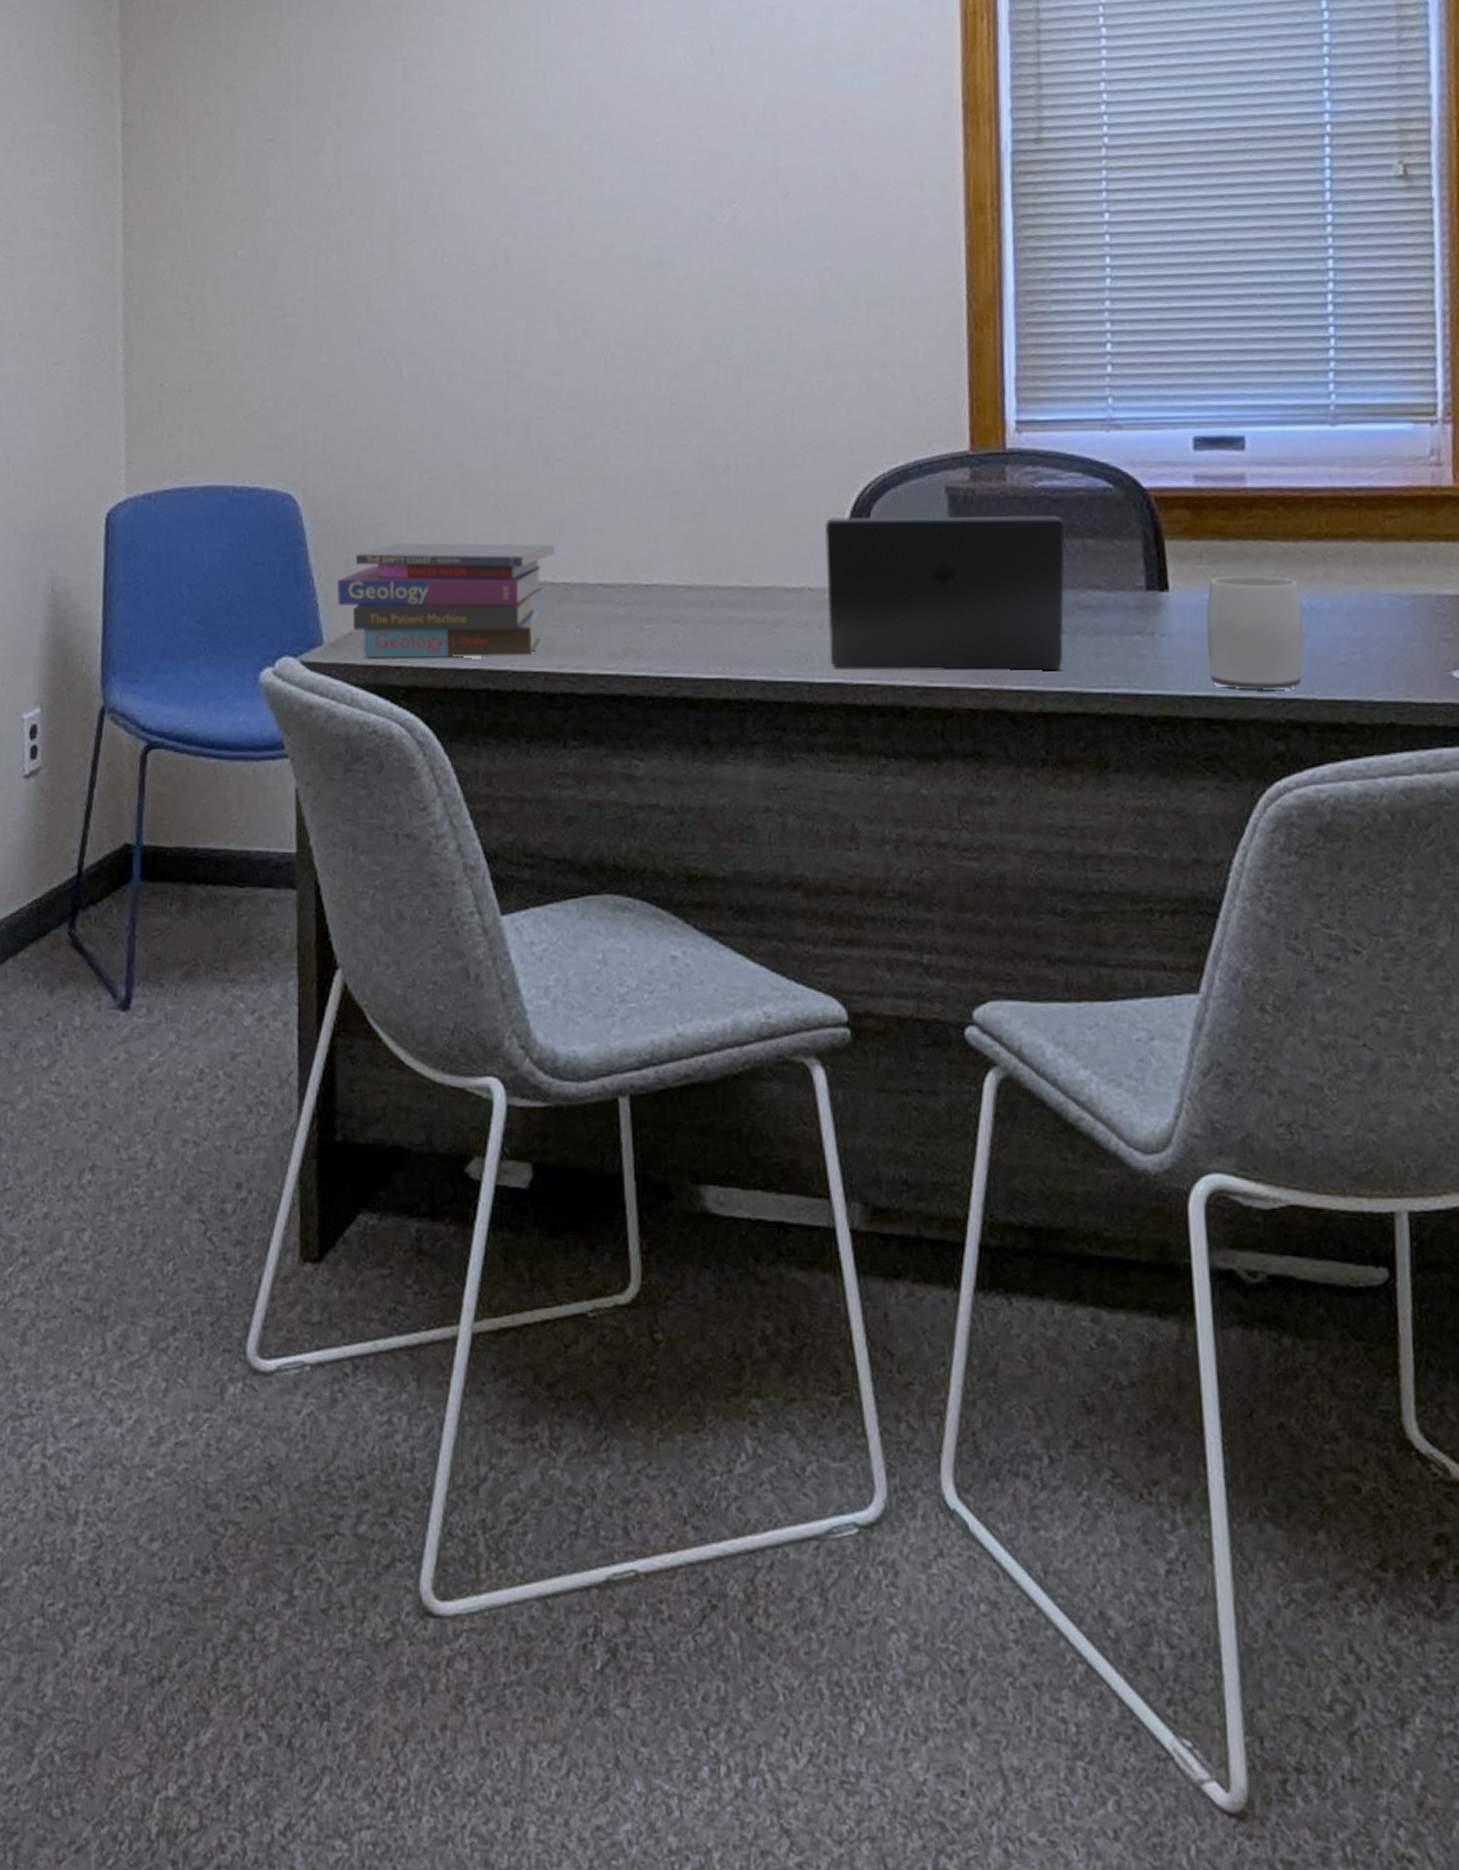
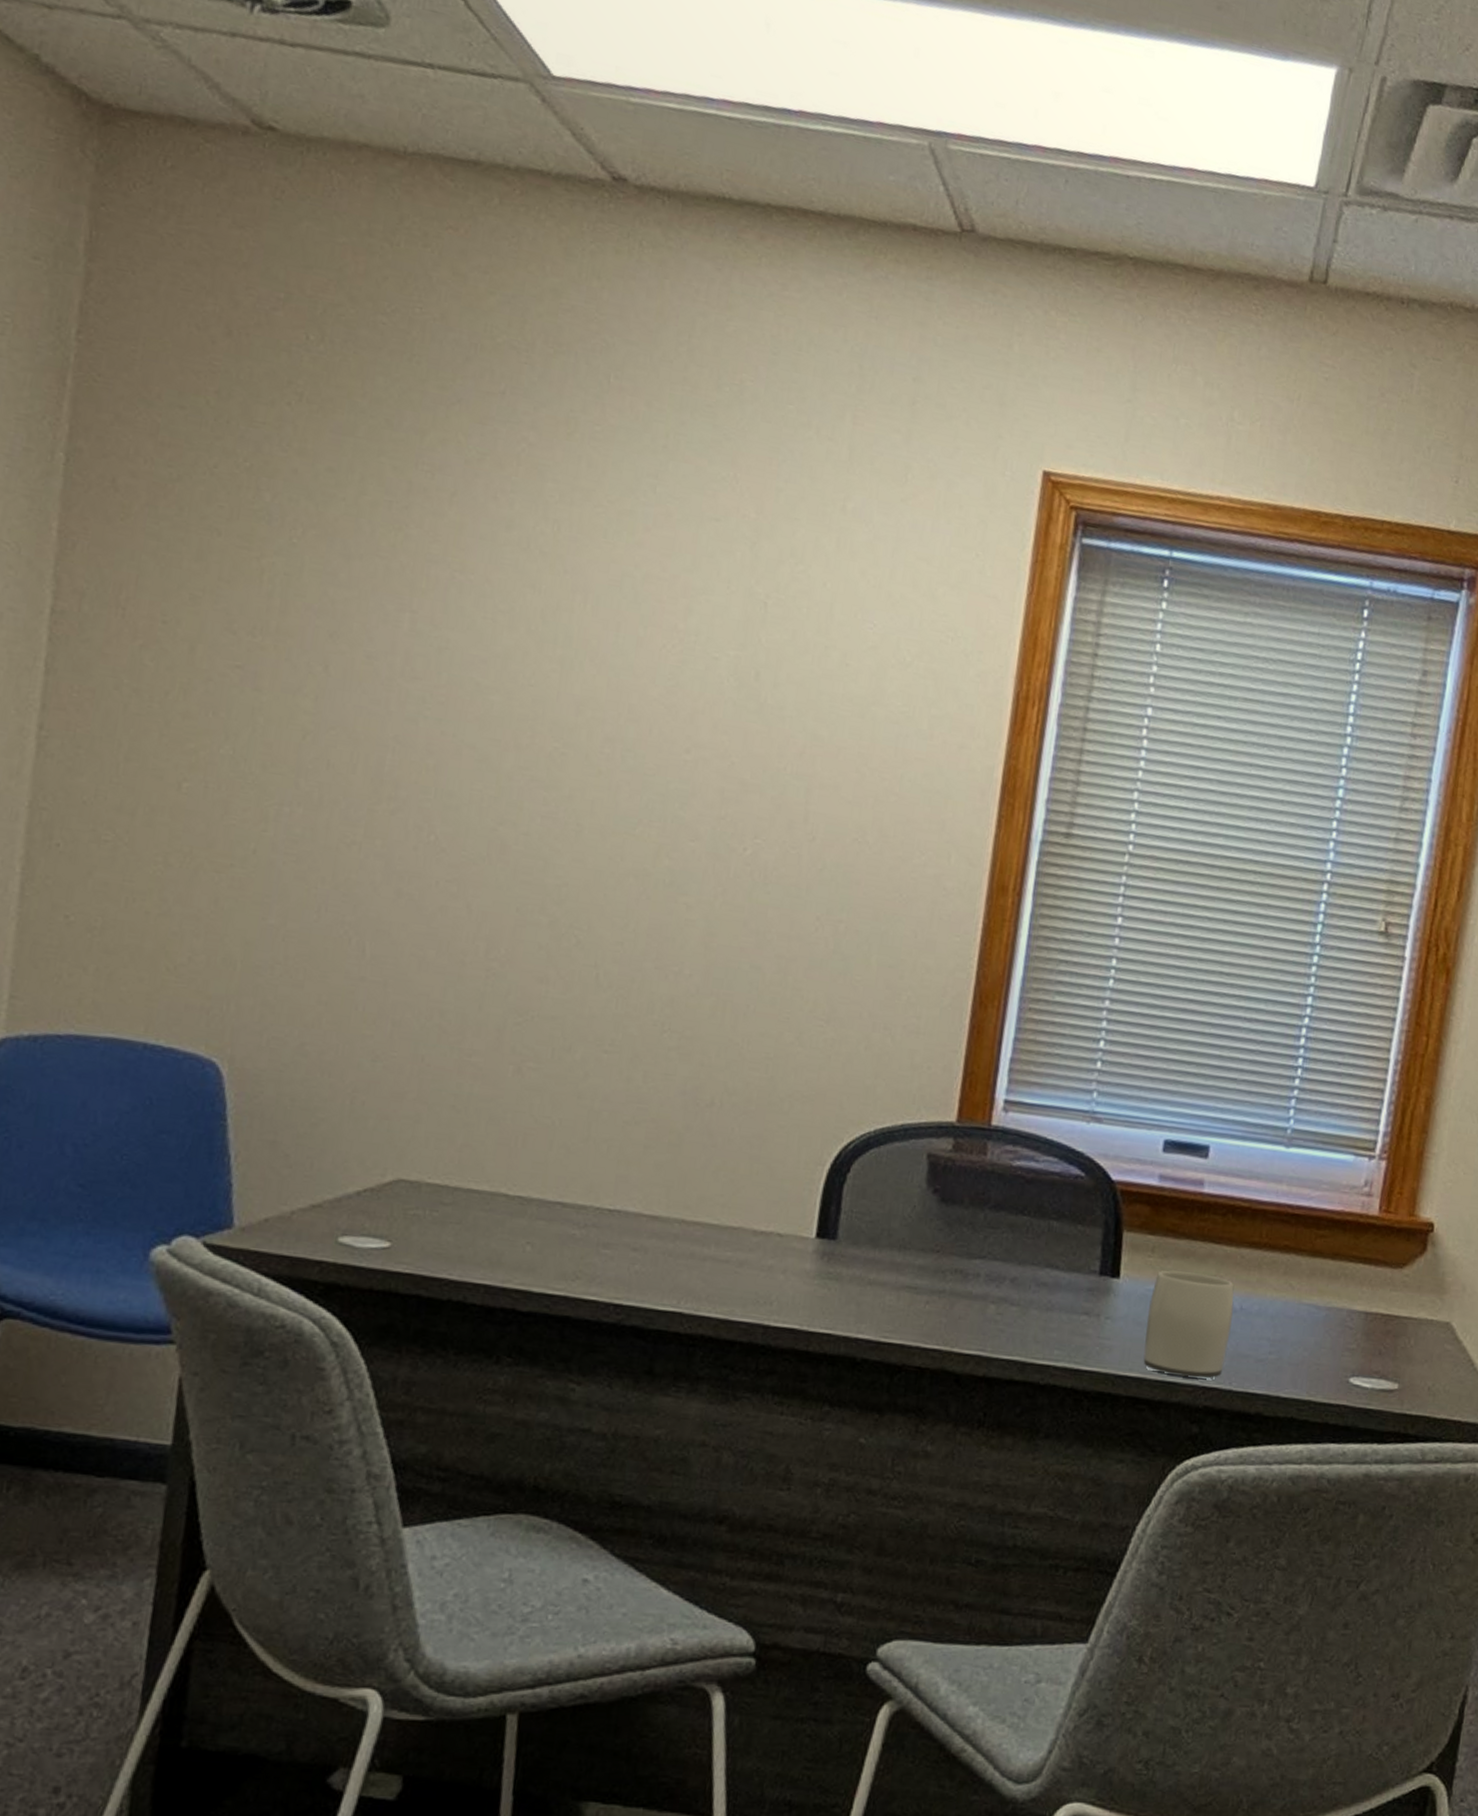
books: present [338,542,556,657] -> none [256,1130,515,1267]
laptop: present [824,515,1065,672] -> none [789,1168,1035,1340]

